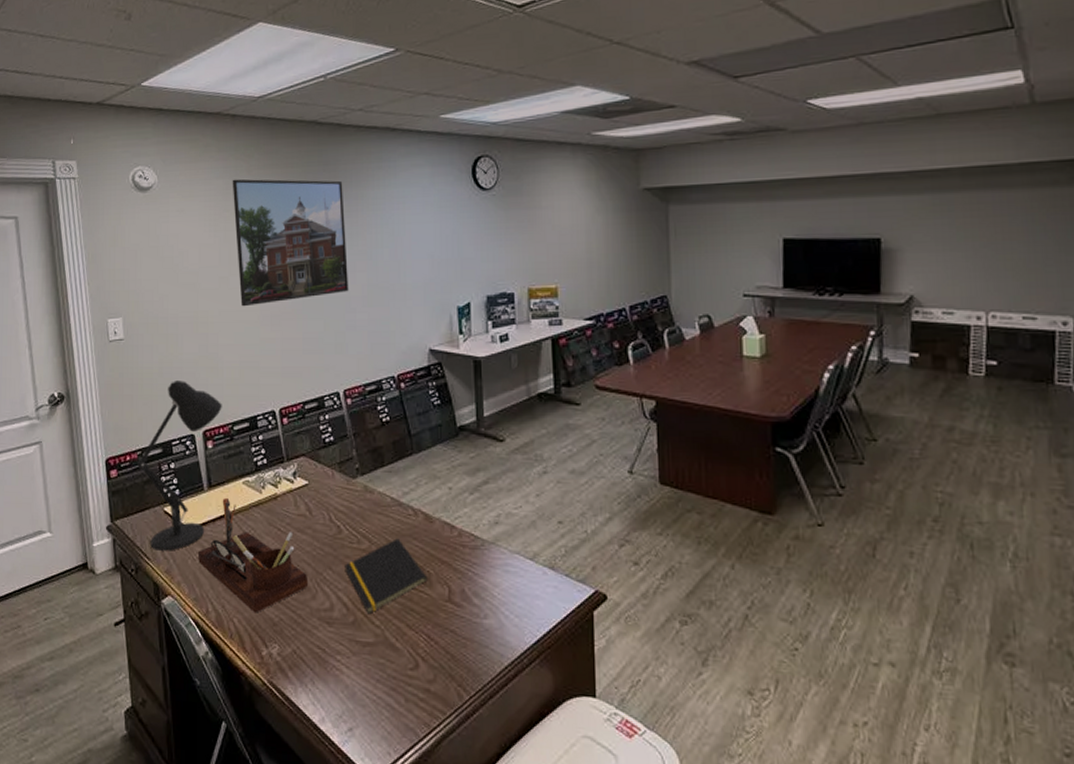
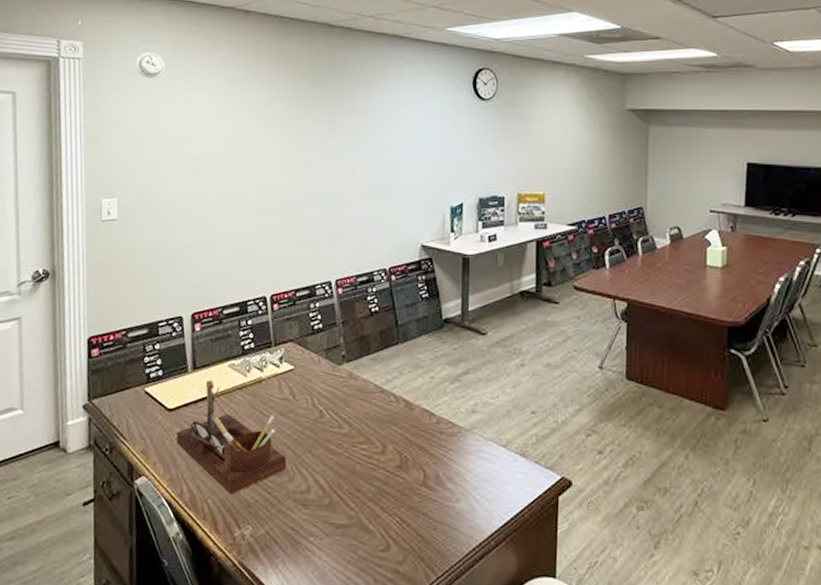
desk lamp: present [136,381,222,551] -> none [120,263,213,431]
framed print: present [232,179,349,307] -> none [240,72,350,195]
notepad: present [345,538,428,614] -> none [324,424,404,496]

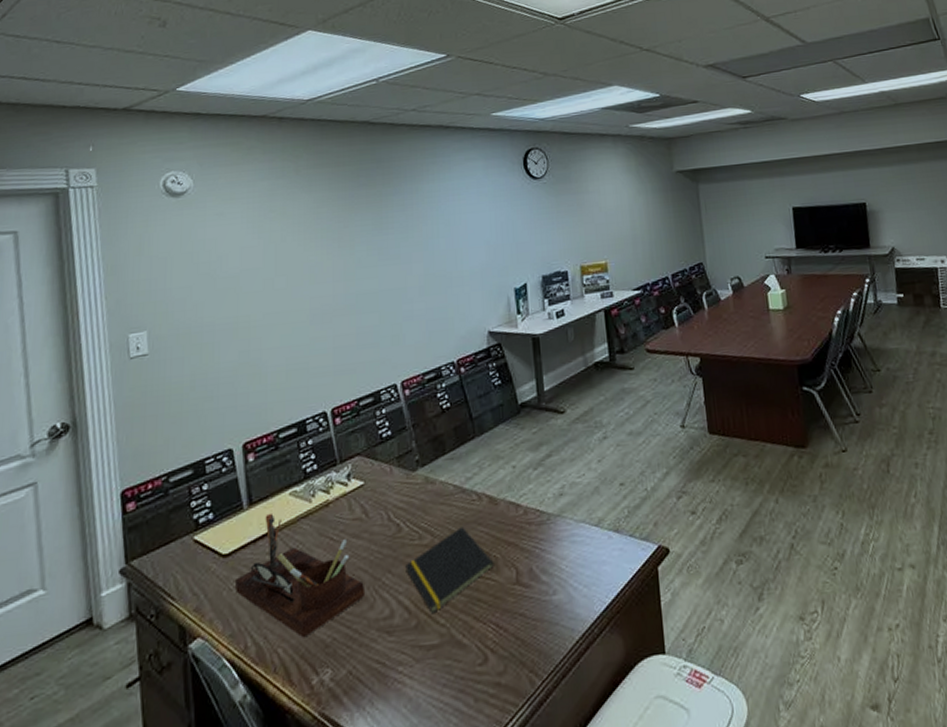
notepad: none [324,424,404,496] -> present [405,526,494,613]

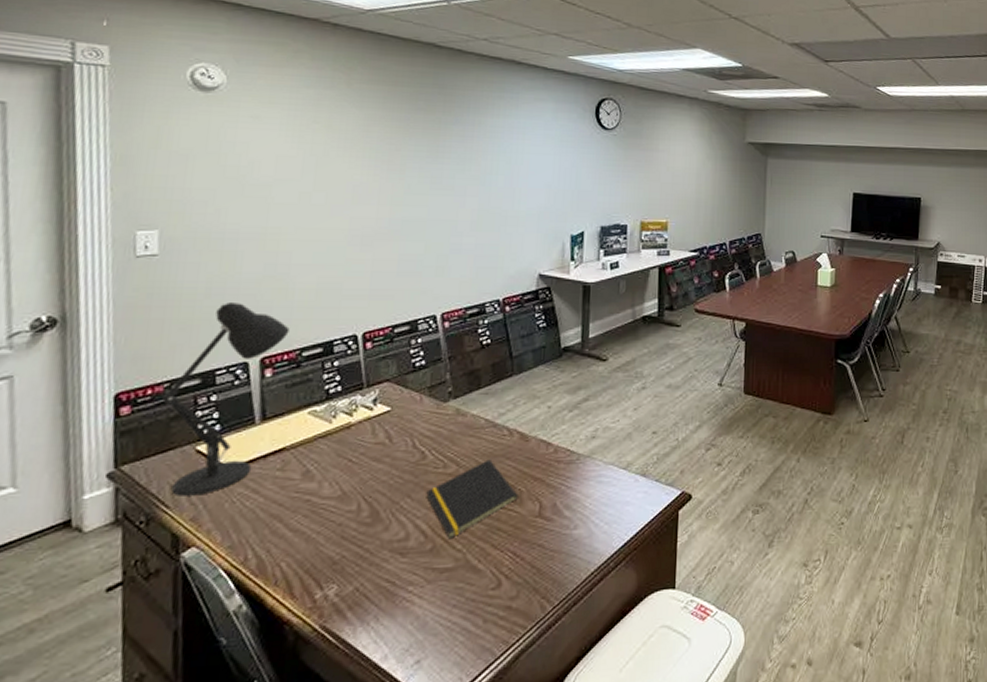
desk lamp: none [160,391,266,587] -> present [161,303,290,496]
desk organizer: present [236,512,364,638] -> none [239,430,381,554]

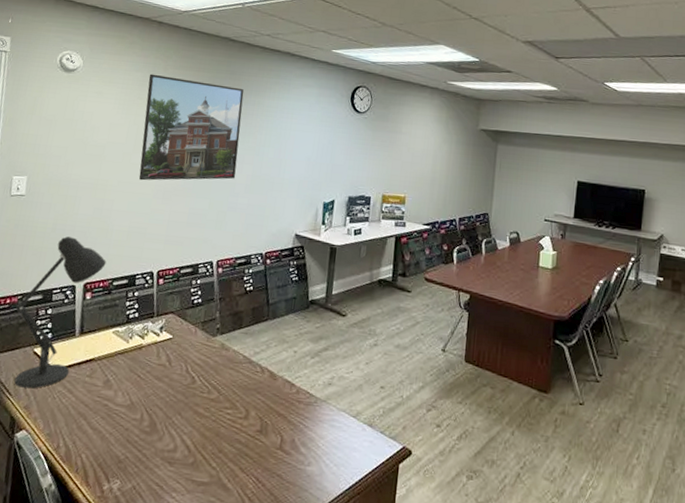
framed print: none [324,90,459,225] -> present [138,74,244,181]
notepad: present [426,459,518,538] -> none [192,391,265,456]

